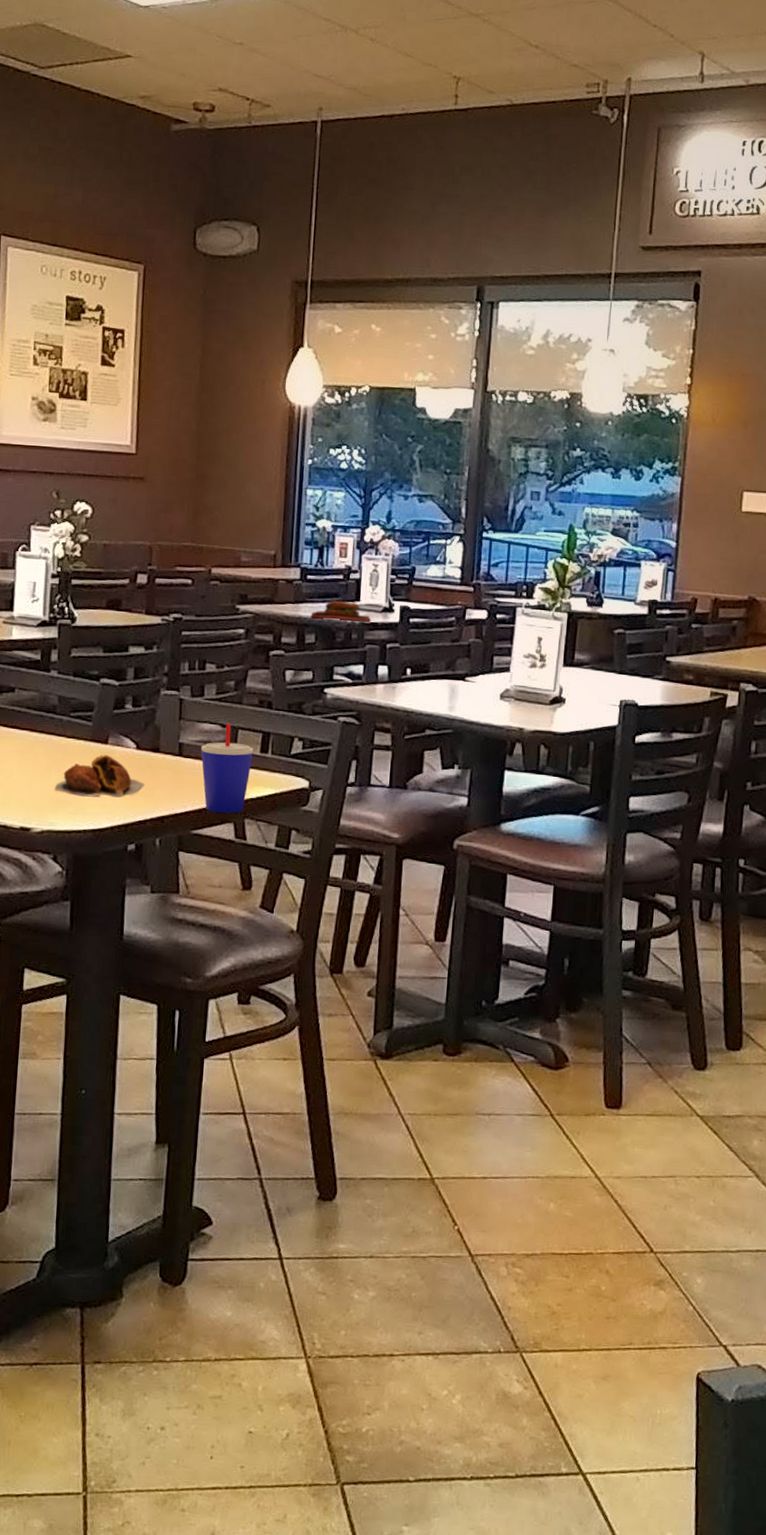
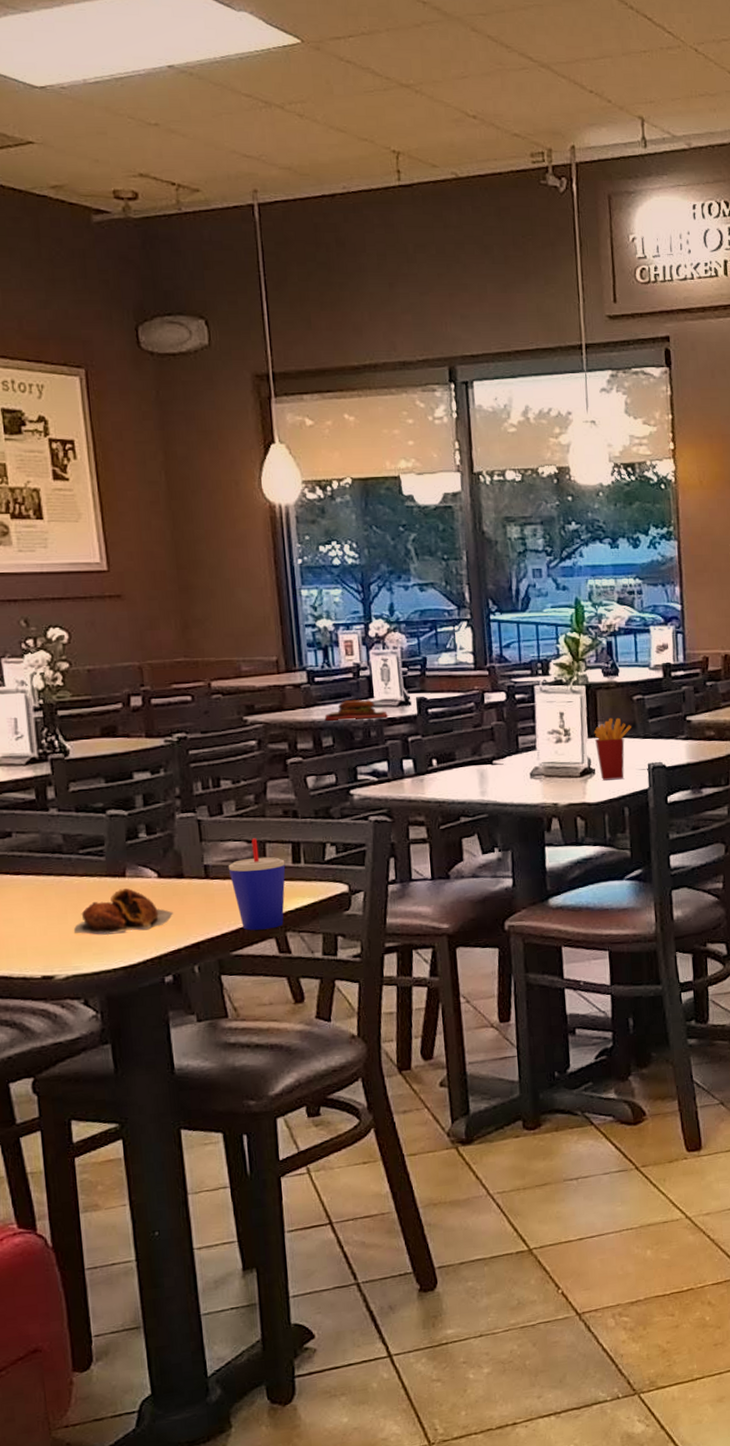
french fries: none [569,648,608,713] -> present [593,717,631,781]

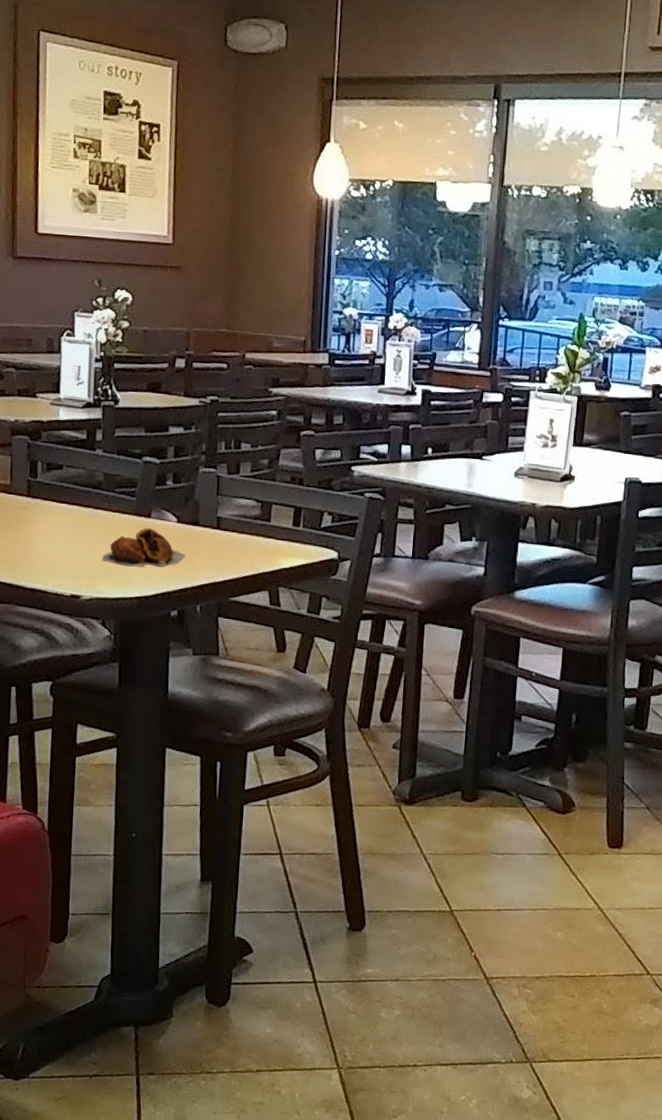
beverage cup: present [228,838,286,931] -> none [237,498,287,582]
sandwich: present [324,699,388,721] -> none [338,384,395,404]
french fries: present [593,717,631,781] -> none [579,430,615,489]

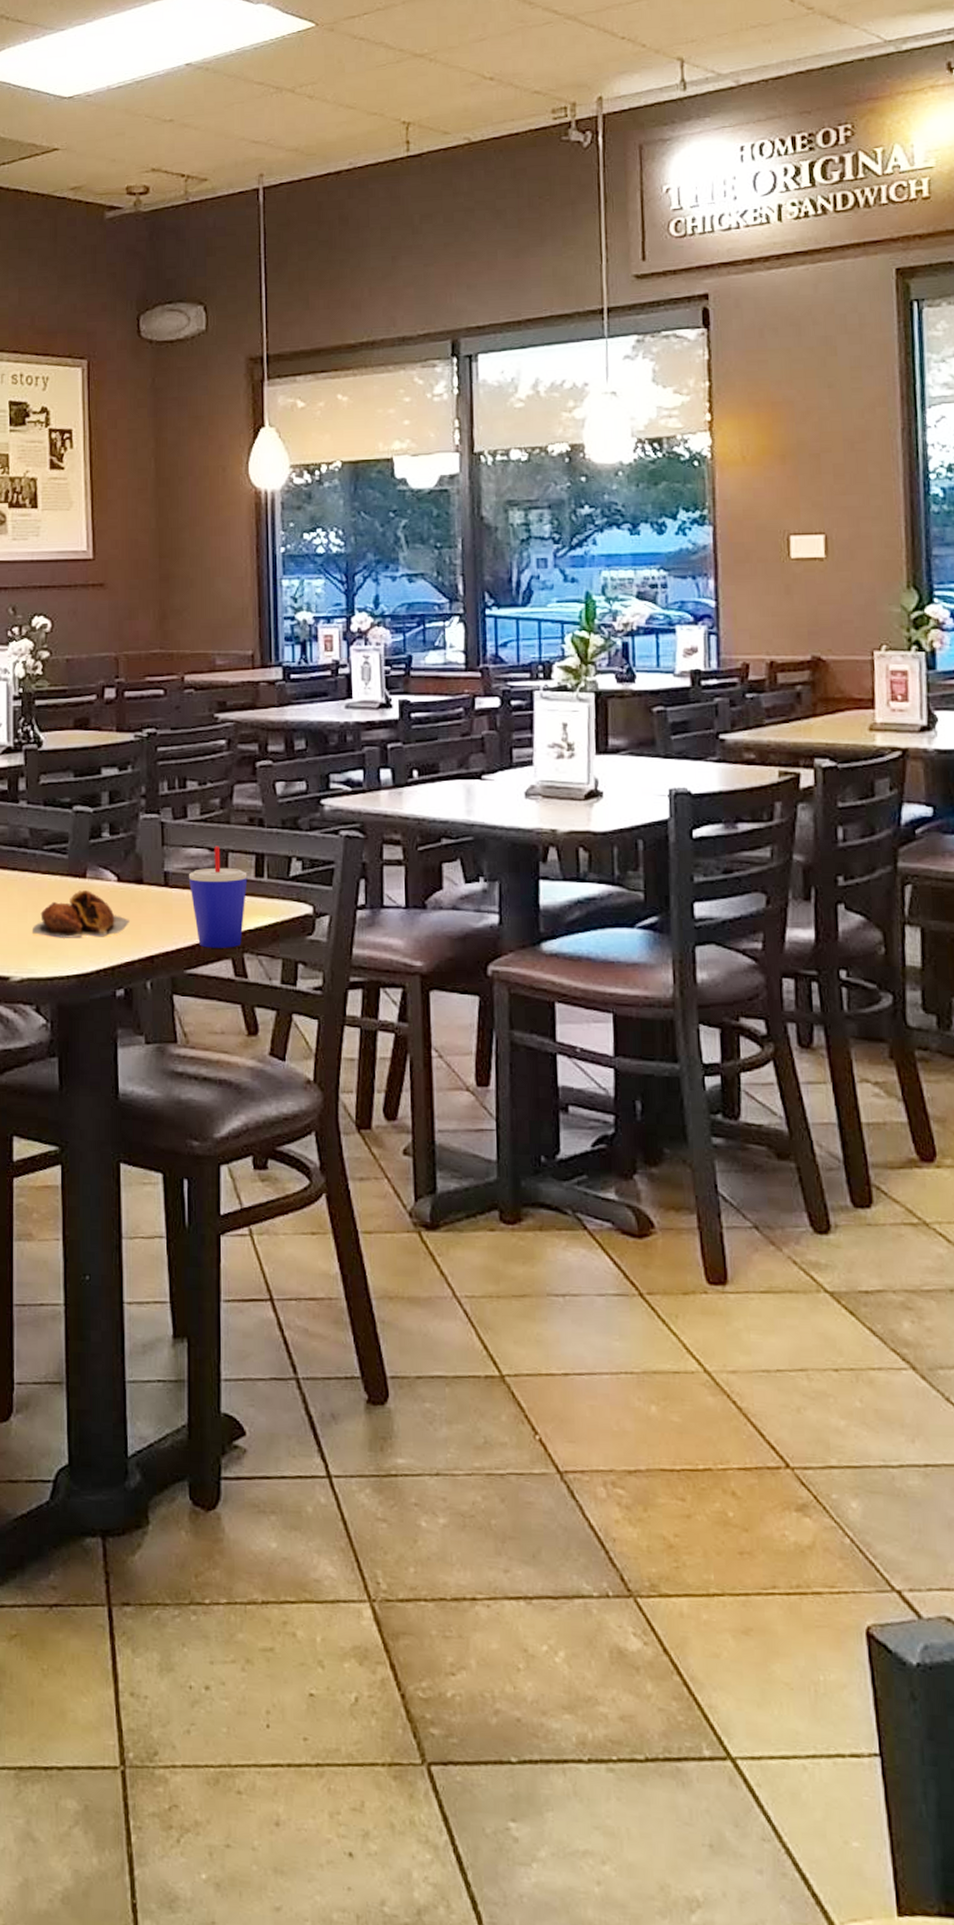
beverage cup: none [237,498,287,582] -> present [188,846,248,948]

